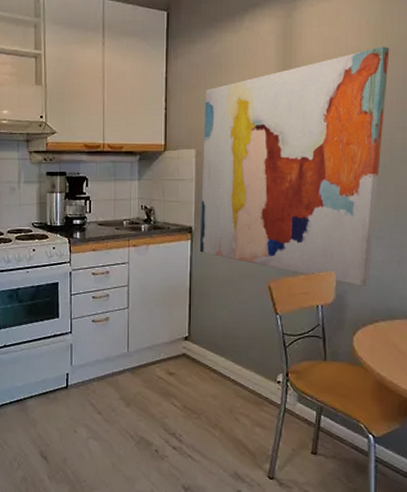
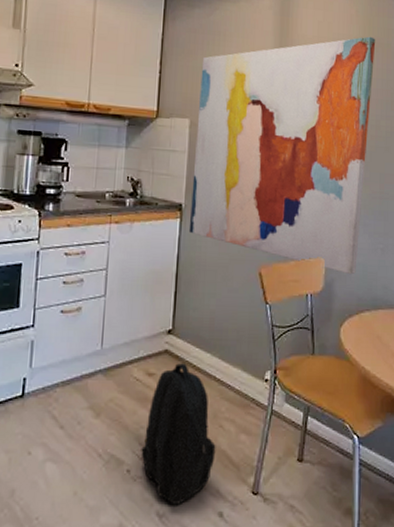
backpack: none [166,365,233,481] -> present [141,363,216,504]

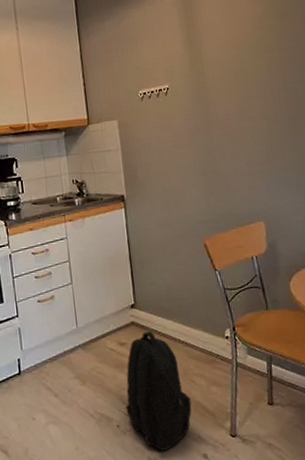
wall art: present [188,36,376,275] -> none [119,9,297,234]

